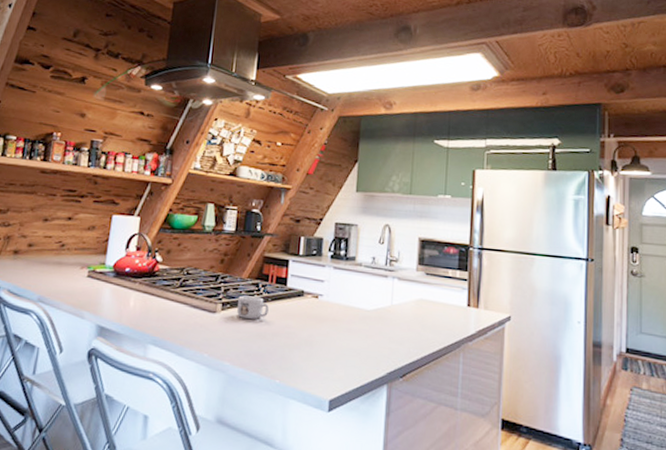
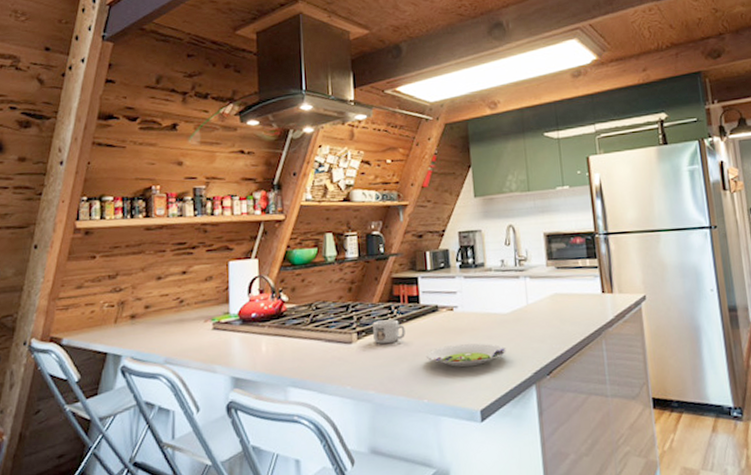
salad plate: none [284,331,364,357] -> present [425,343,506,368]

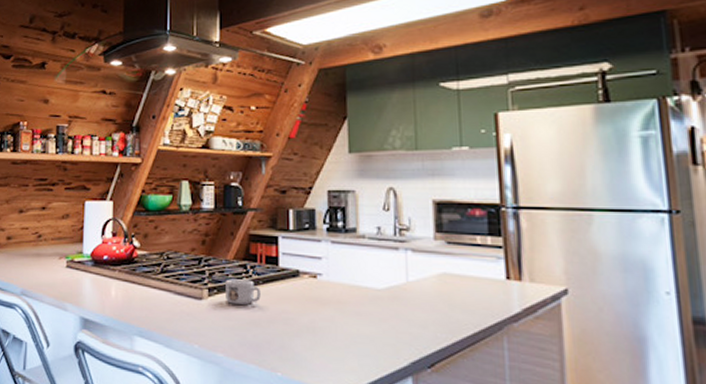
salad plate: present [425,343,506,368] -> none [282,316,378,345]

